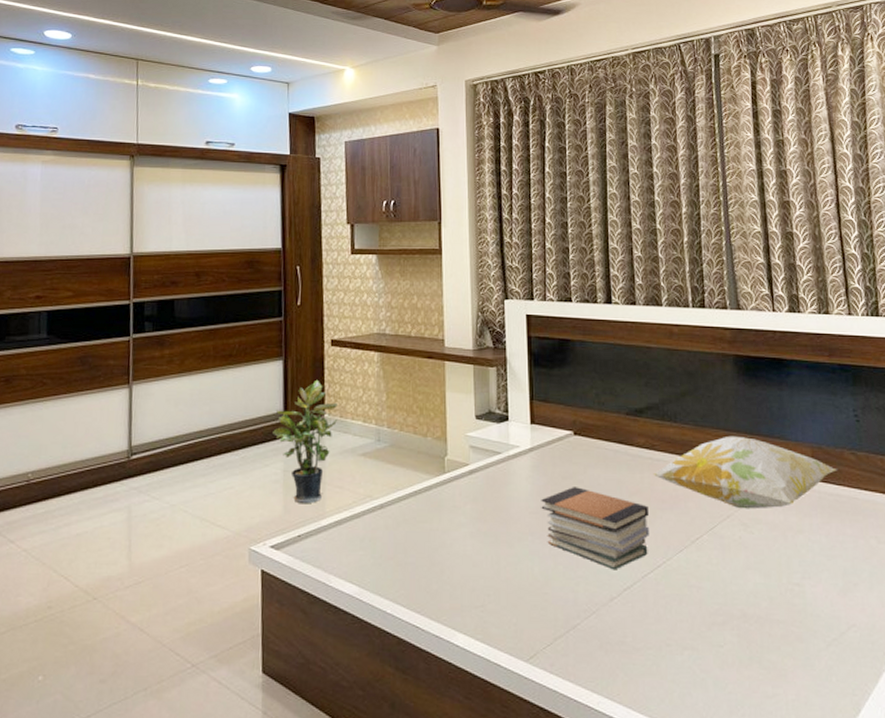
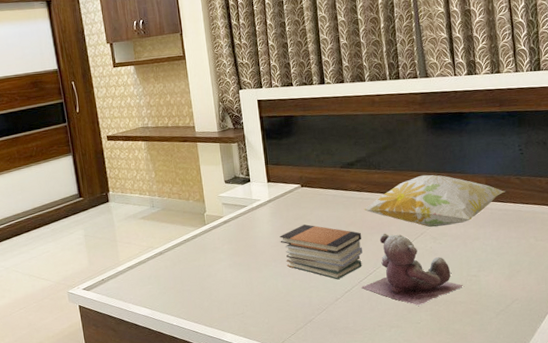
potted plant: present [273,379,337,504] -> none [72,167,120,258]
stuffed animal: none [645,510,782,620] -> present [361,233,463,306]

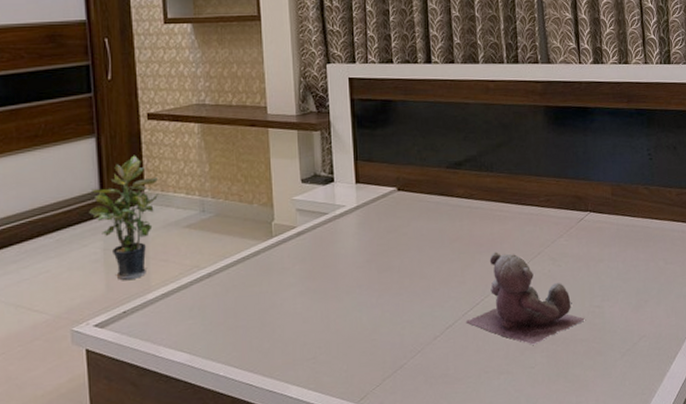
potted plant: none [72,167,120,258] -> present [89,155,158,281]
book stack: present [280,224,362,280] -> none [367,239,469,312]
decorative pillow: present [363,174,505,227] -> none [471,180,633,246]

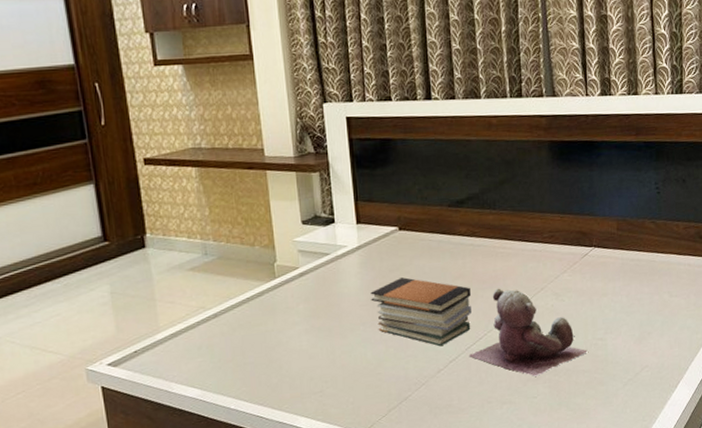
potted plant: present [89,155,158,281] -> none [93,200,160,323]
book stack: none [367,239,469,312] -> present [370,277,471,347]

